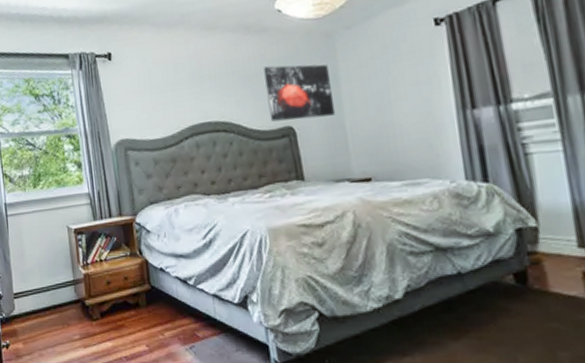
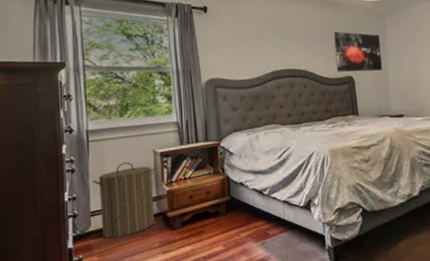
laundry hamper: none [13,239,74,325] -> present [93,162,157,239]

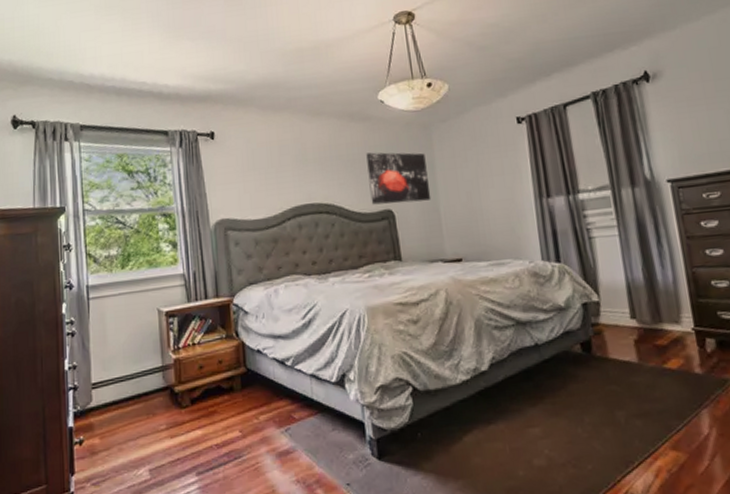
laundry hamper: present [93,162,157,239] -> none [94,323,162,417]

